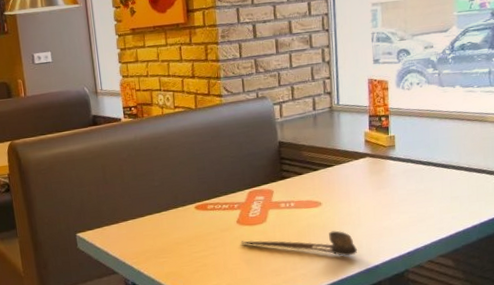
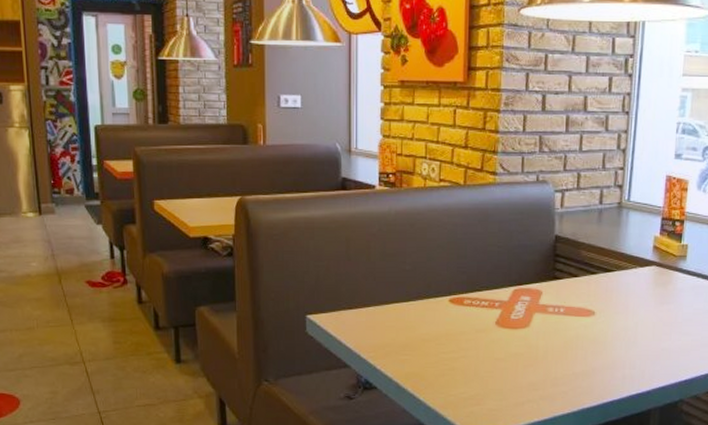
spoon: present [241,230,358,256] -> none [497,346,630,377]

